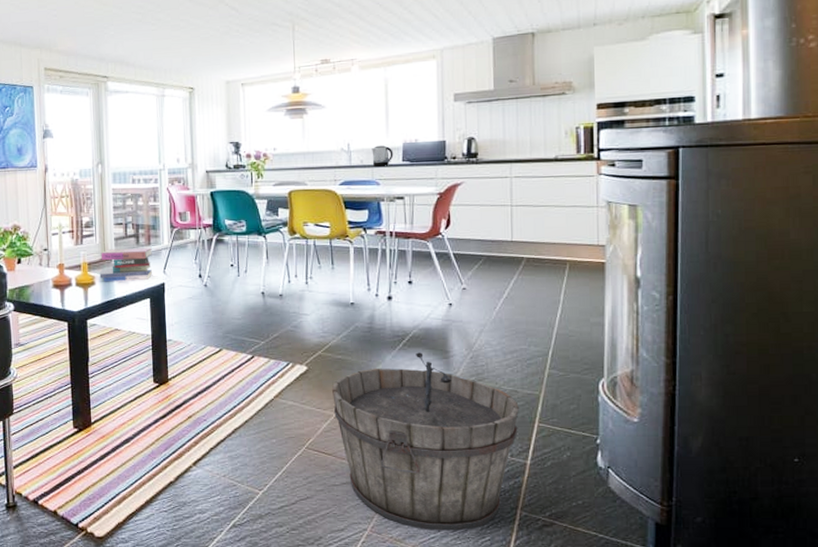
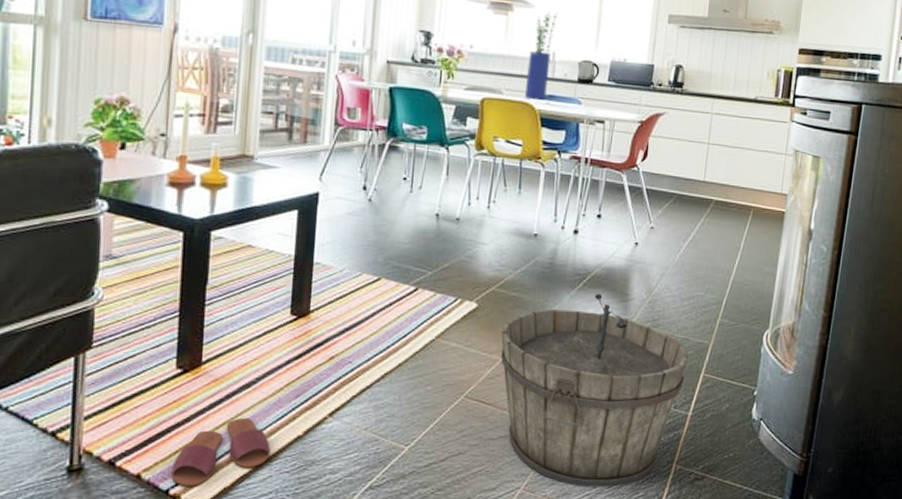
slippers: none [78,466,150,521] -> present [171,417,270,486]
books: present [99,247,153,282] -> none [234,143,308,188]
vase: none [326,109,348,187] -> present [524,11,558,101]

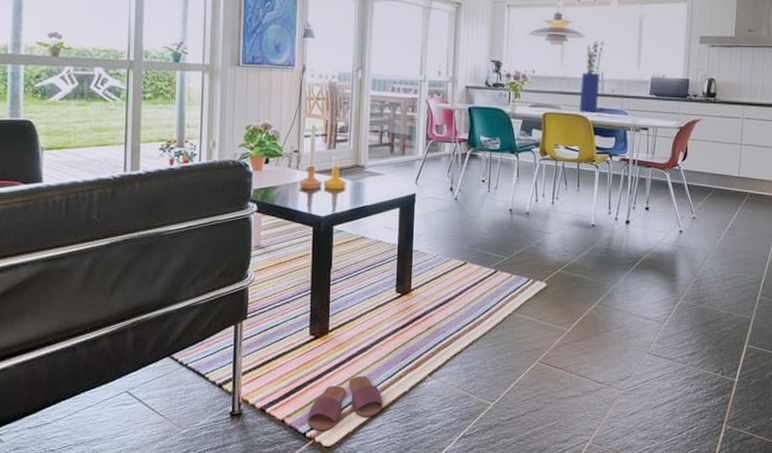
wooden bucket: present [501,293,688,487] -> none [567,275,732,443]
kettle: present [576,59,600,85] -> none [622,77,642,99]

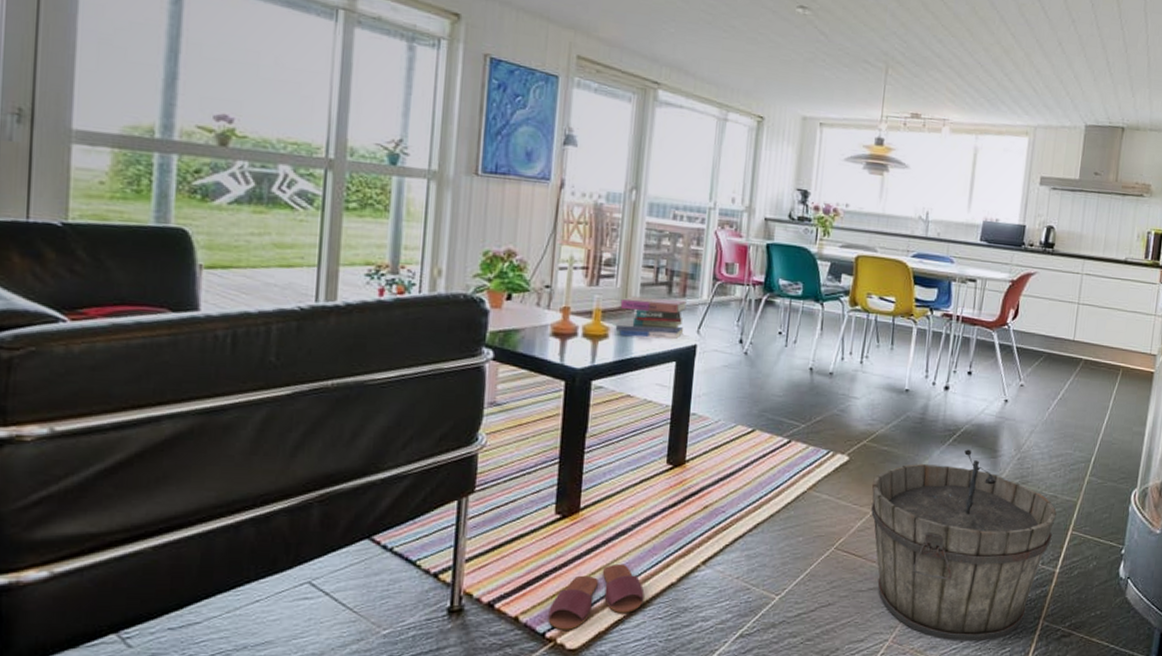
books: none [350,156,406,190] -> present [615,296,687,340]
wooden bucket: none [567,275,732,443] -> present [871,449,1057,642]
vase: present [579,40,604,114] -> none [897,172,932,260]

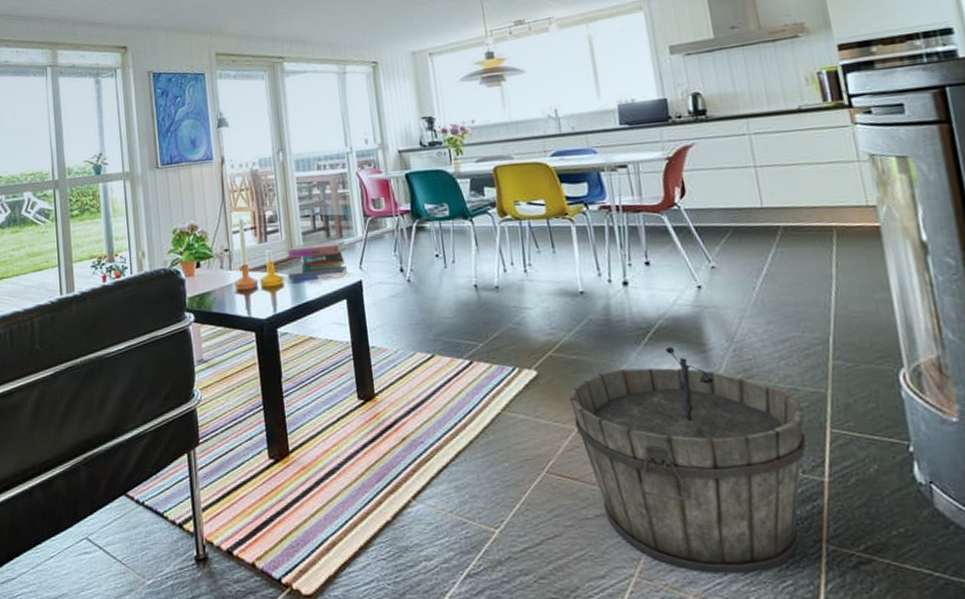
slippers: present [548,563,644,630] -> none [280,504,365,575]

